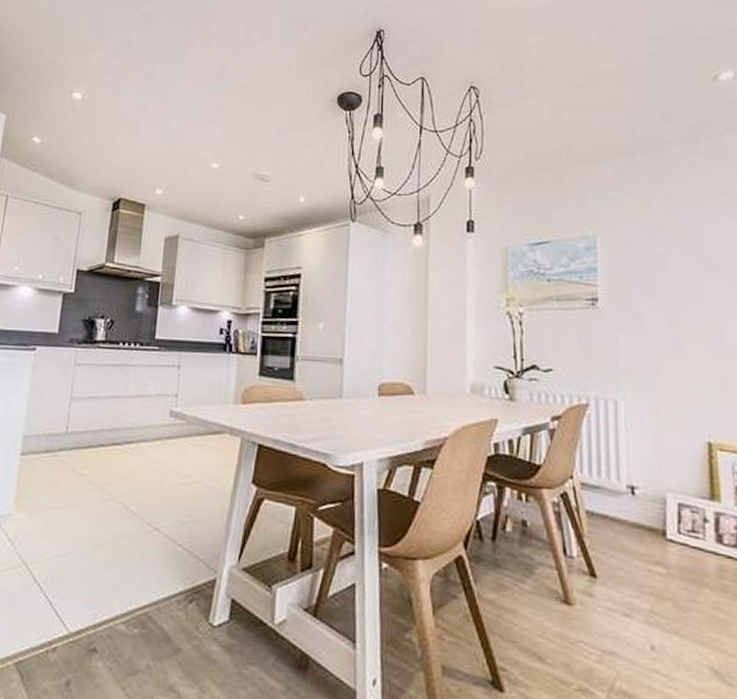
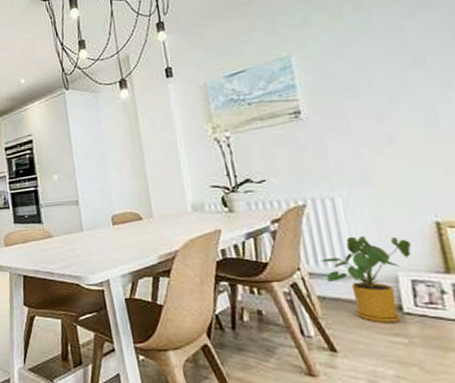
house plant: none [594,447,683,550] -> present [320,235,412,324]

